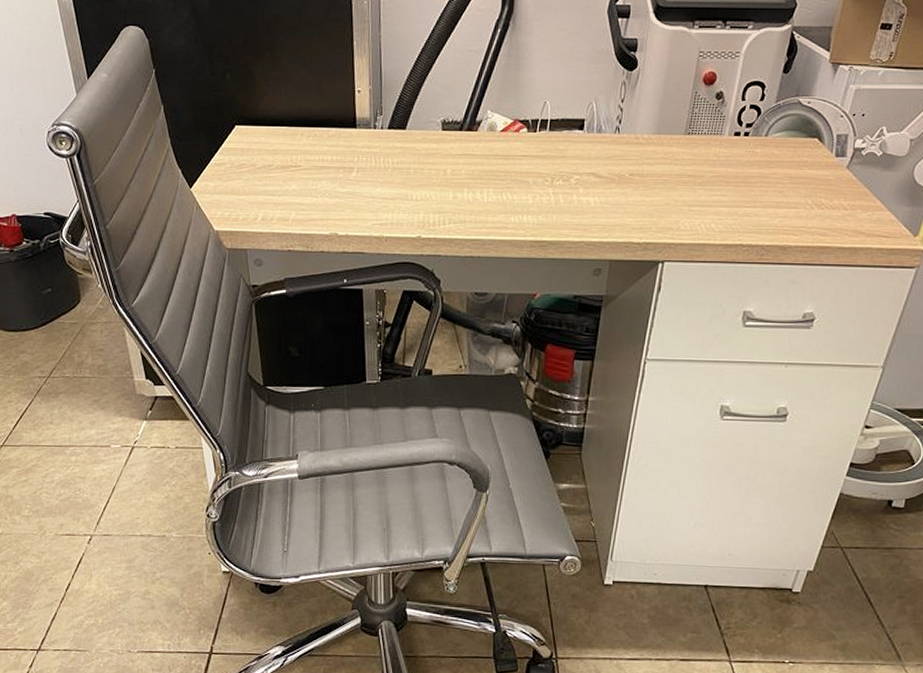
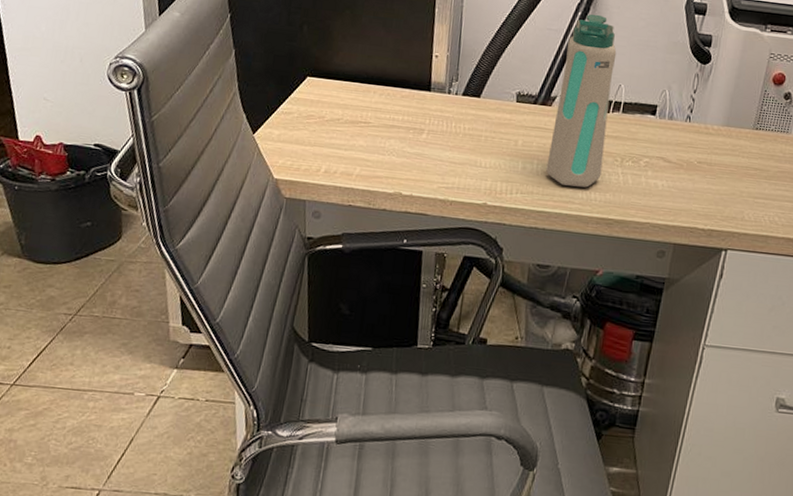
water bottle: none [477,29,540,211] -> present [546,14,617,188]

